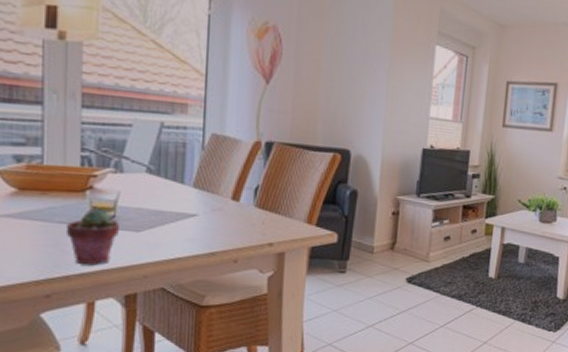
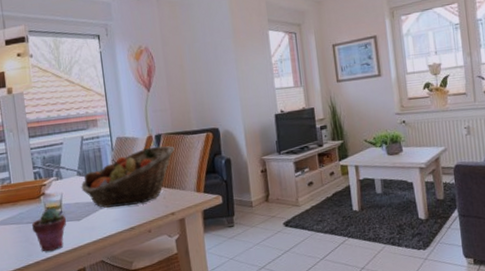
fruit basket: none [149,155,289,225] -> present [81,146,175,208]

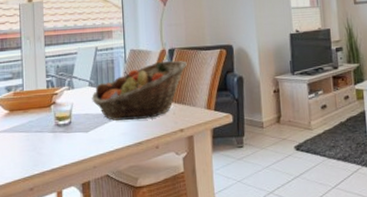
potted succulent: present [31,208,67,252] -> none [40,117,75,163]

